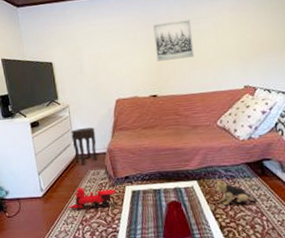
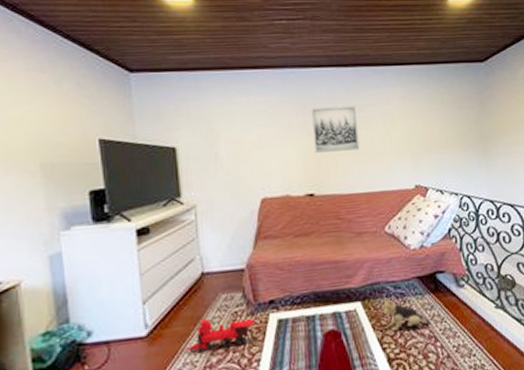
side table: present [71,127,98,164] -> none [196,235,232,286]

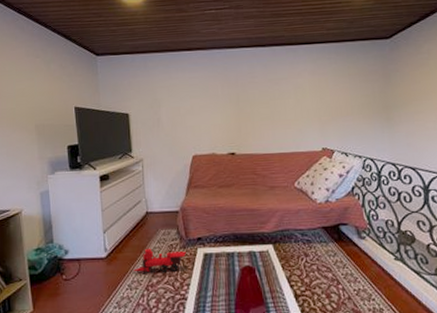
wall art: present [312,106,360,153] -> none [234,80,274,119]
plush toy: present [382,299,431,332] -> none [291,244,334,272]

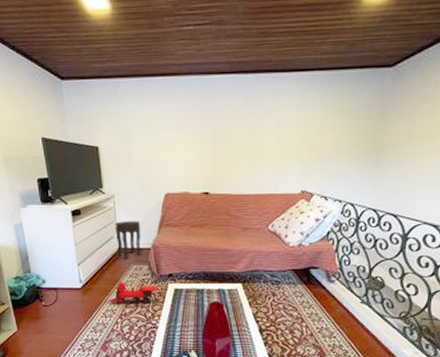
side table: none [143,184,170,223] -> present [115,221,141,258]

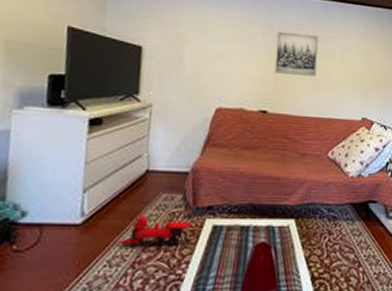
side table: present [115,221,141,258] -> none [144,136,181,184]
wall art: none [212,113,253,156] -> present [275,31,319,77]

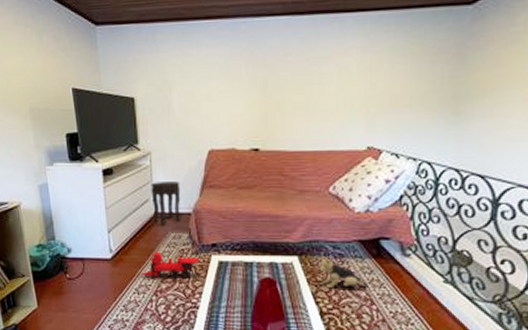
side table: none [144,136,181,184] -> present [151,182,181,225]
wall art: present [275,31,319,77] -> none [262,58,310,108]
plush toy: none [313,221,357,252] -> present [319,258,369,289]

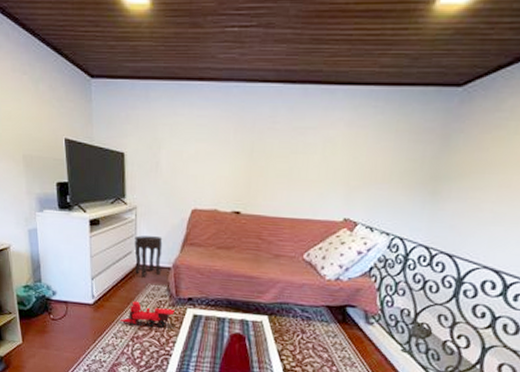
plush toy: present [319,258,369,289] -> none [286,319,332,349]

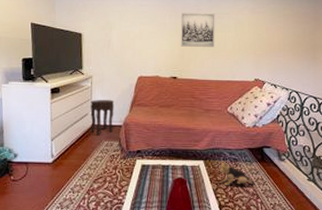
toy train: present [120,301,175,328] -> none [77,157,126,179]
wall art: none [248,127,297,174] -> present [181,13,215,47]
plush toy: none [286,319,332,349] -> present [219,162,255,186]

